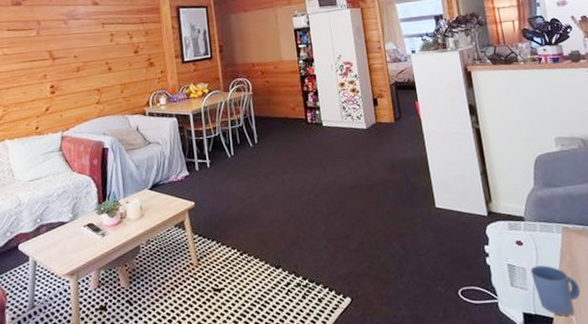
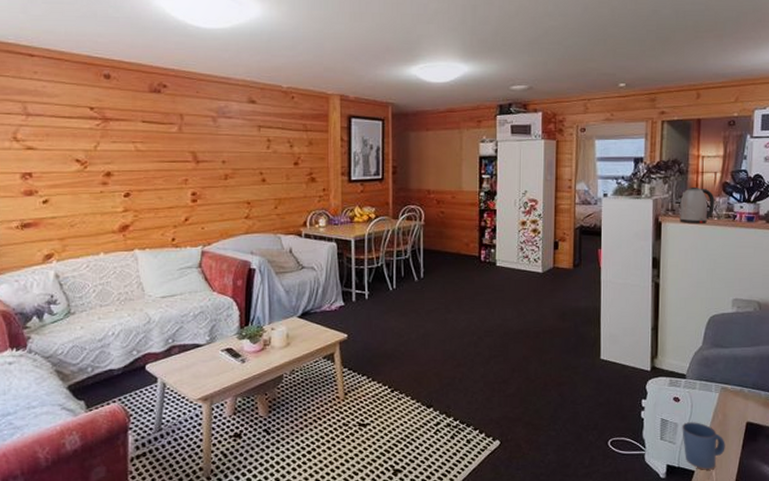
kettle: none [485,35,519,71] -> present [680,186,715,225]

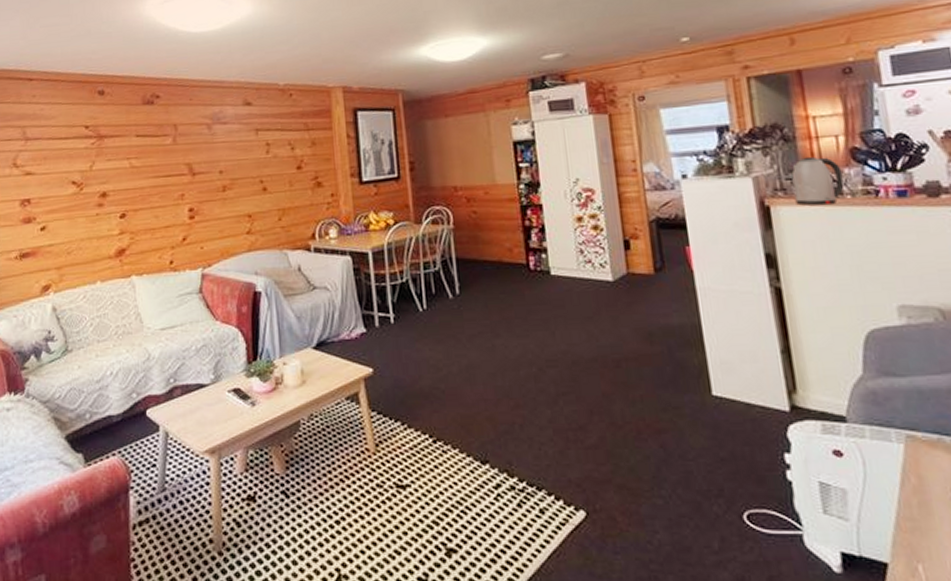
mug: present [682,422,725,470] -> none [854,487,932,563]

